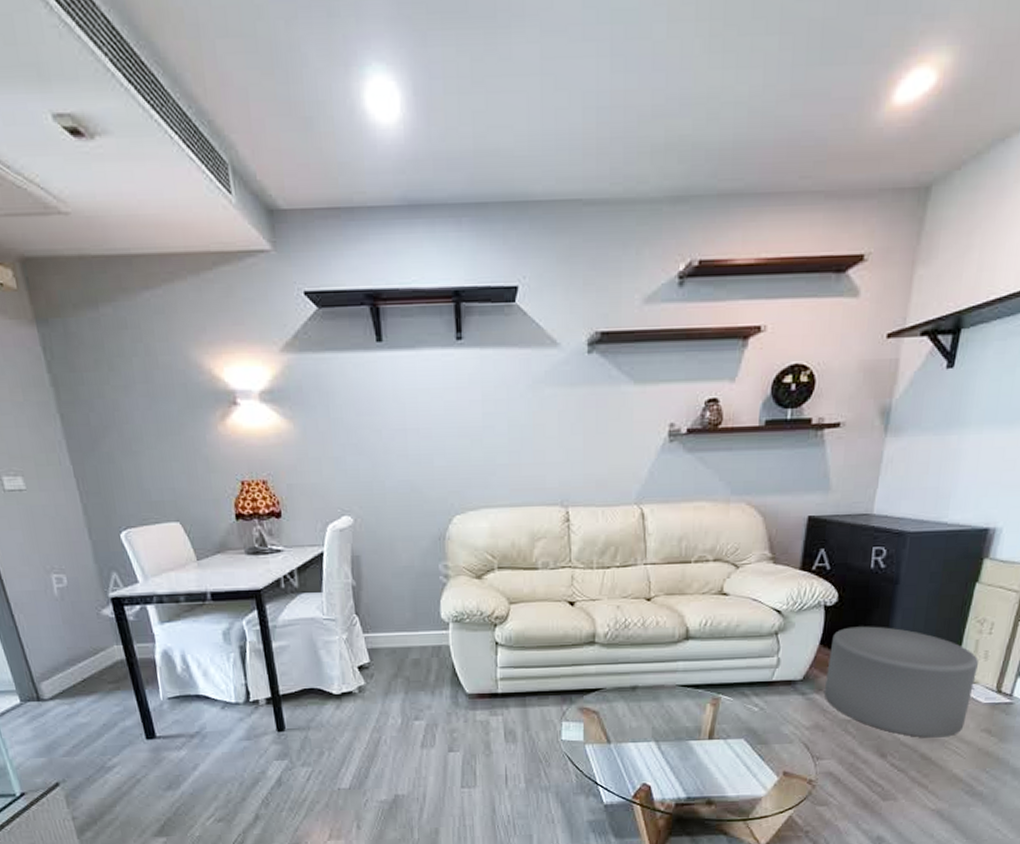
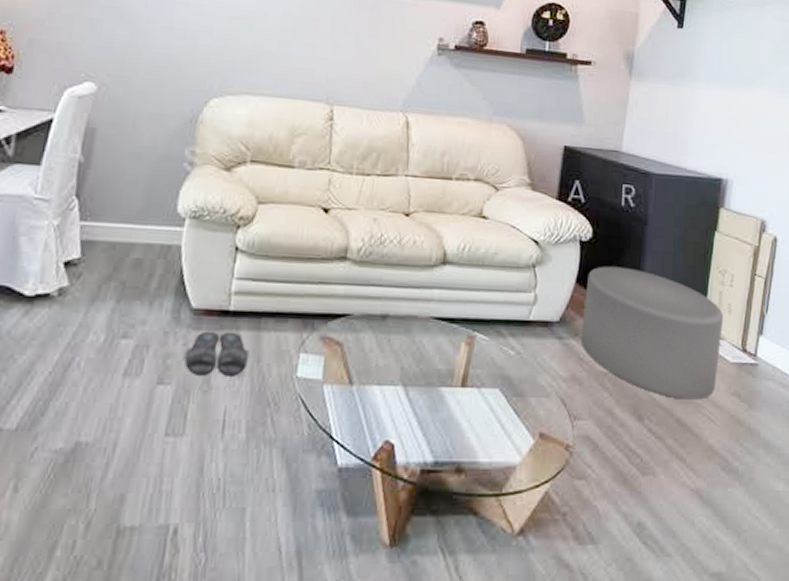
slippers: none [467,709,520,744] -> present [185,331,250,376]

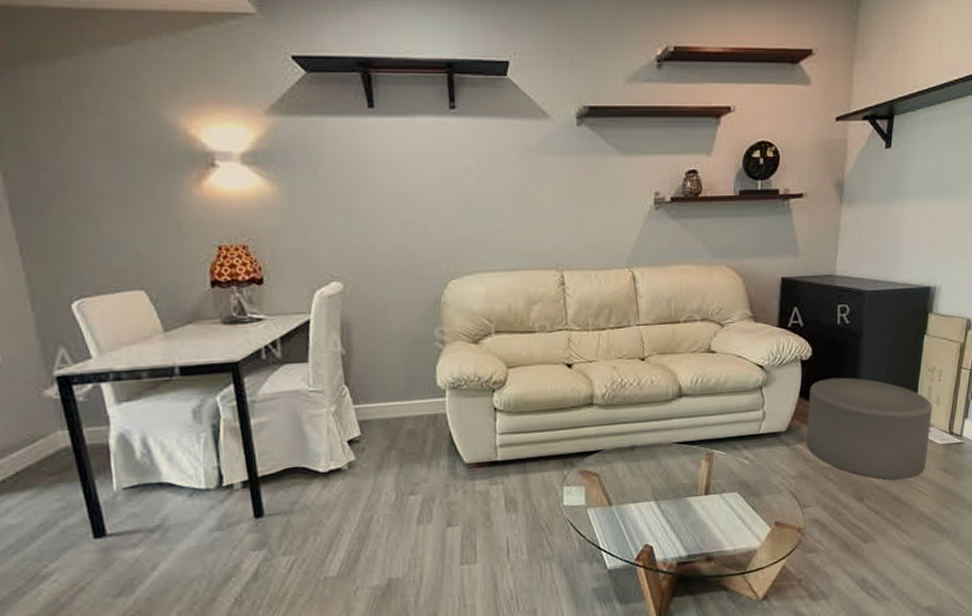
slippers: present [185,331,250,376] -> none [466,477,520,516]

